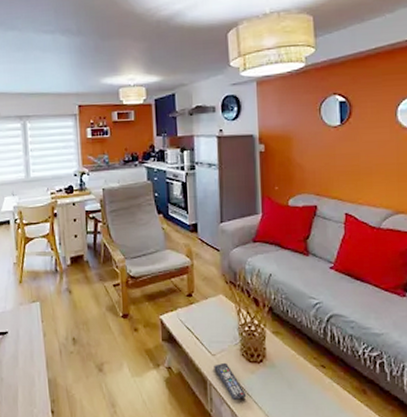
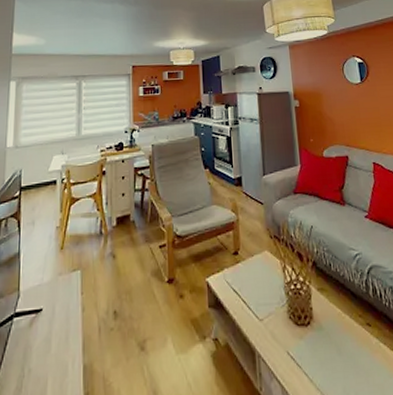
remote control: present [214,362,247,401] -> none [261,328,297,374]

